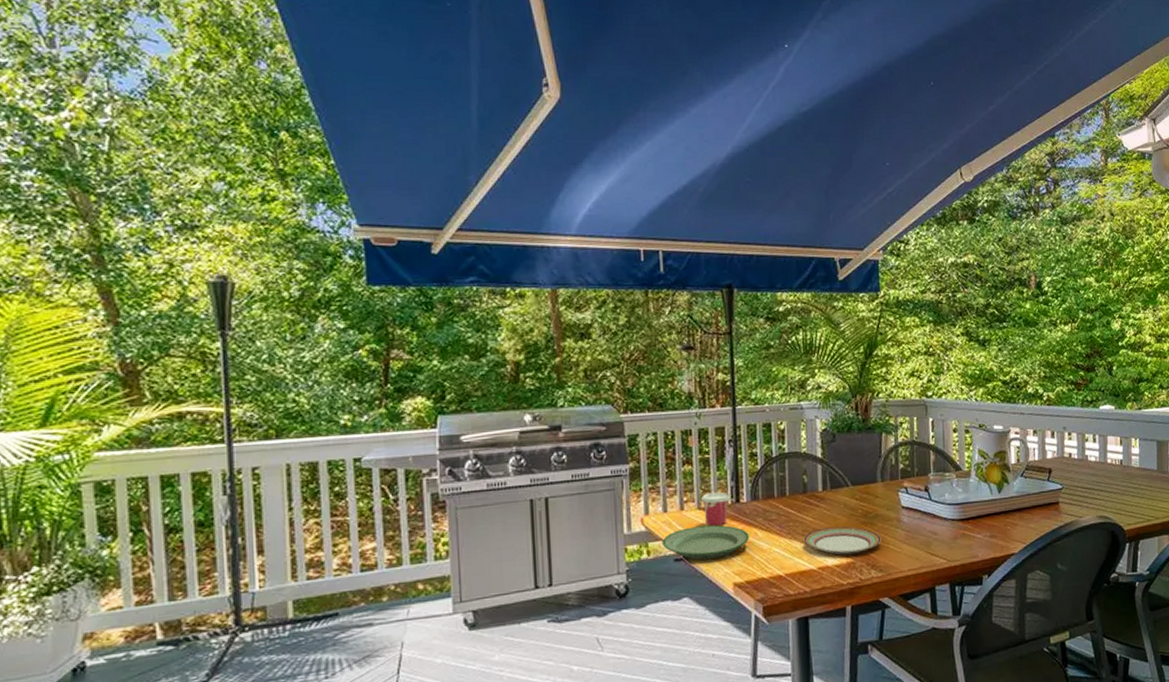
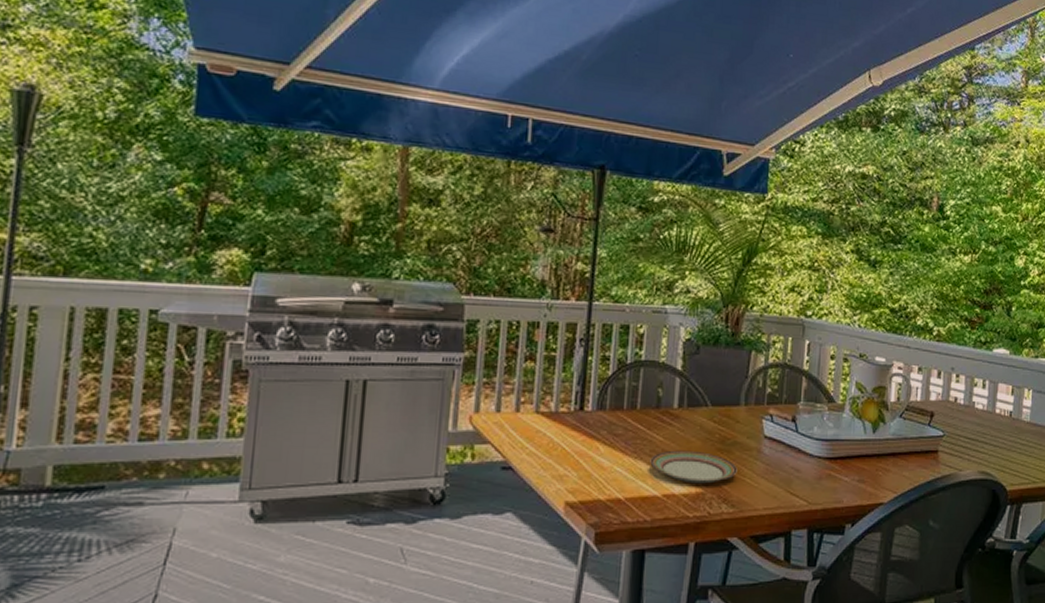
plate: present [662,525,749,560] -> none [489,432,590,471]
cup: present [701,492,730,527] -> none [541,395,574,435]

